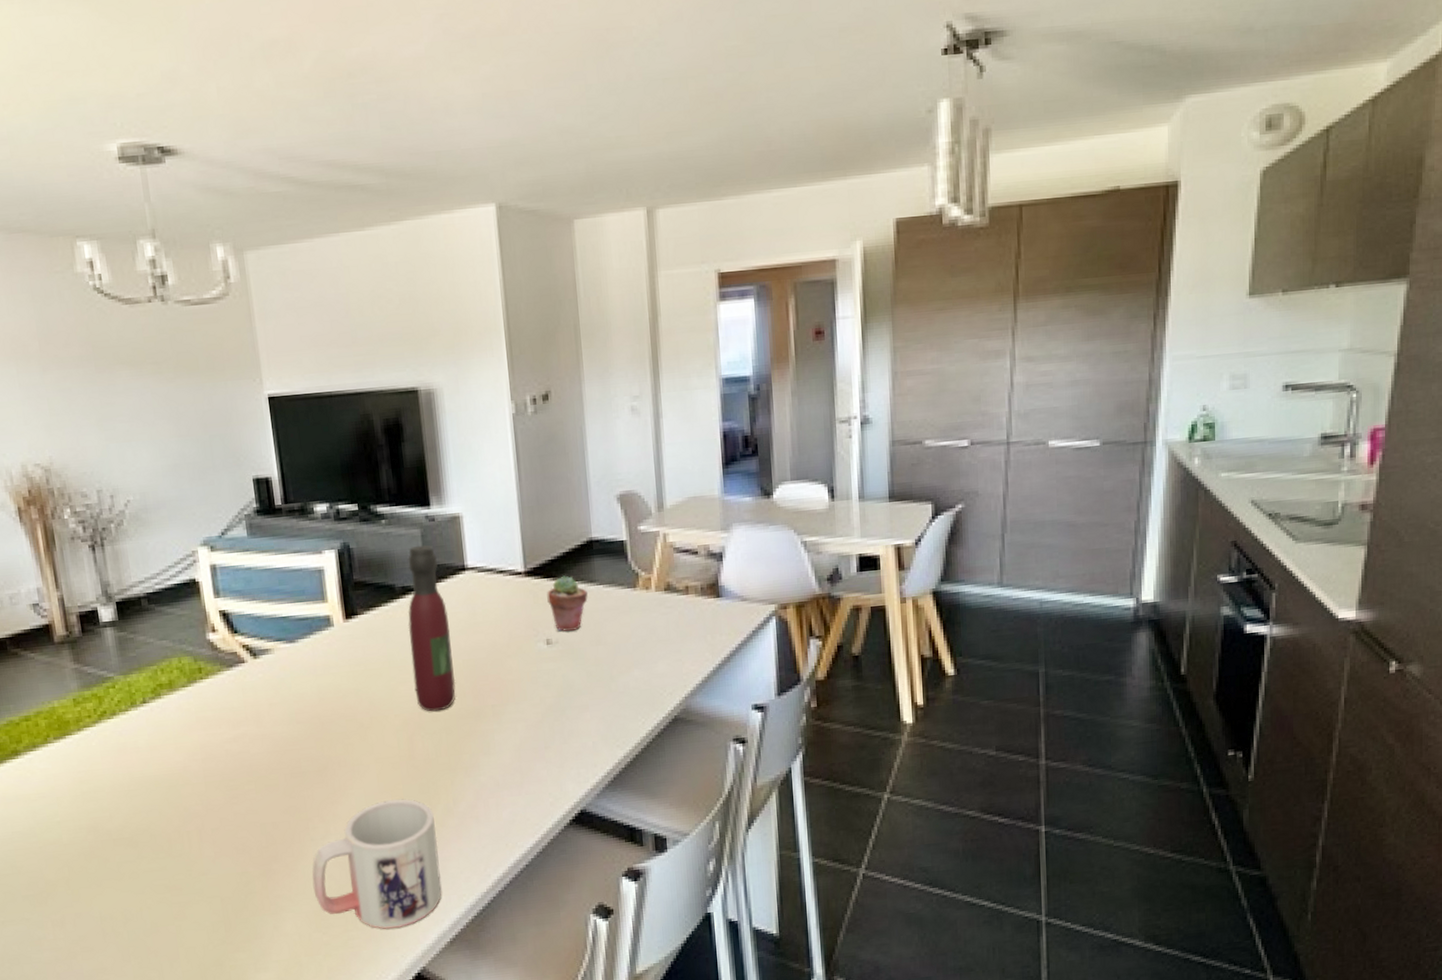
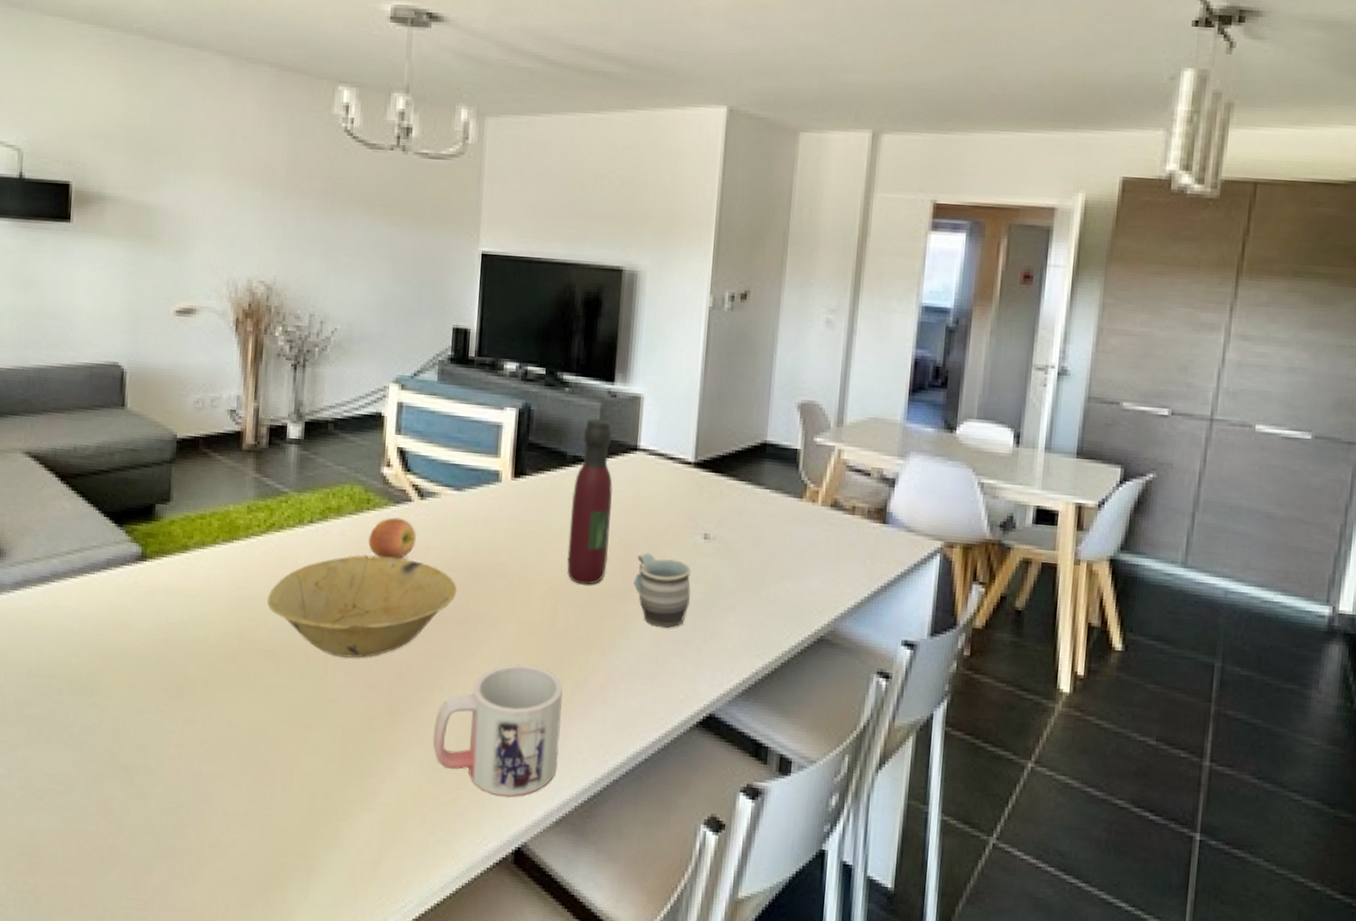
bowl: none [114,720,310,830] -> present [267,555,457,658]
apple: none [207,681,258,725] -> present [368,517,416,559]
mug: none [483,668,543,739] -> present [633,553,691,629]
potted succulent: present [547,575,588,632] -> none [712,473,753,530]

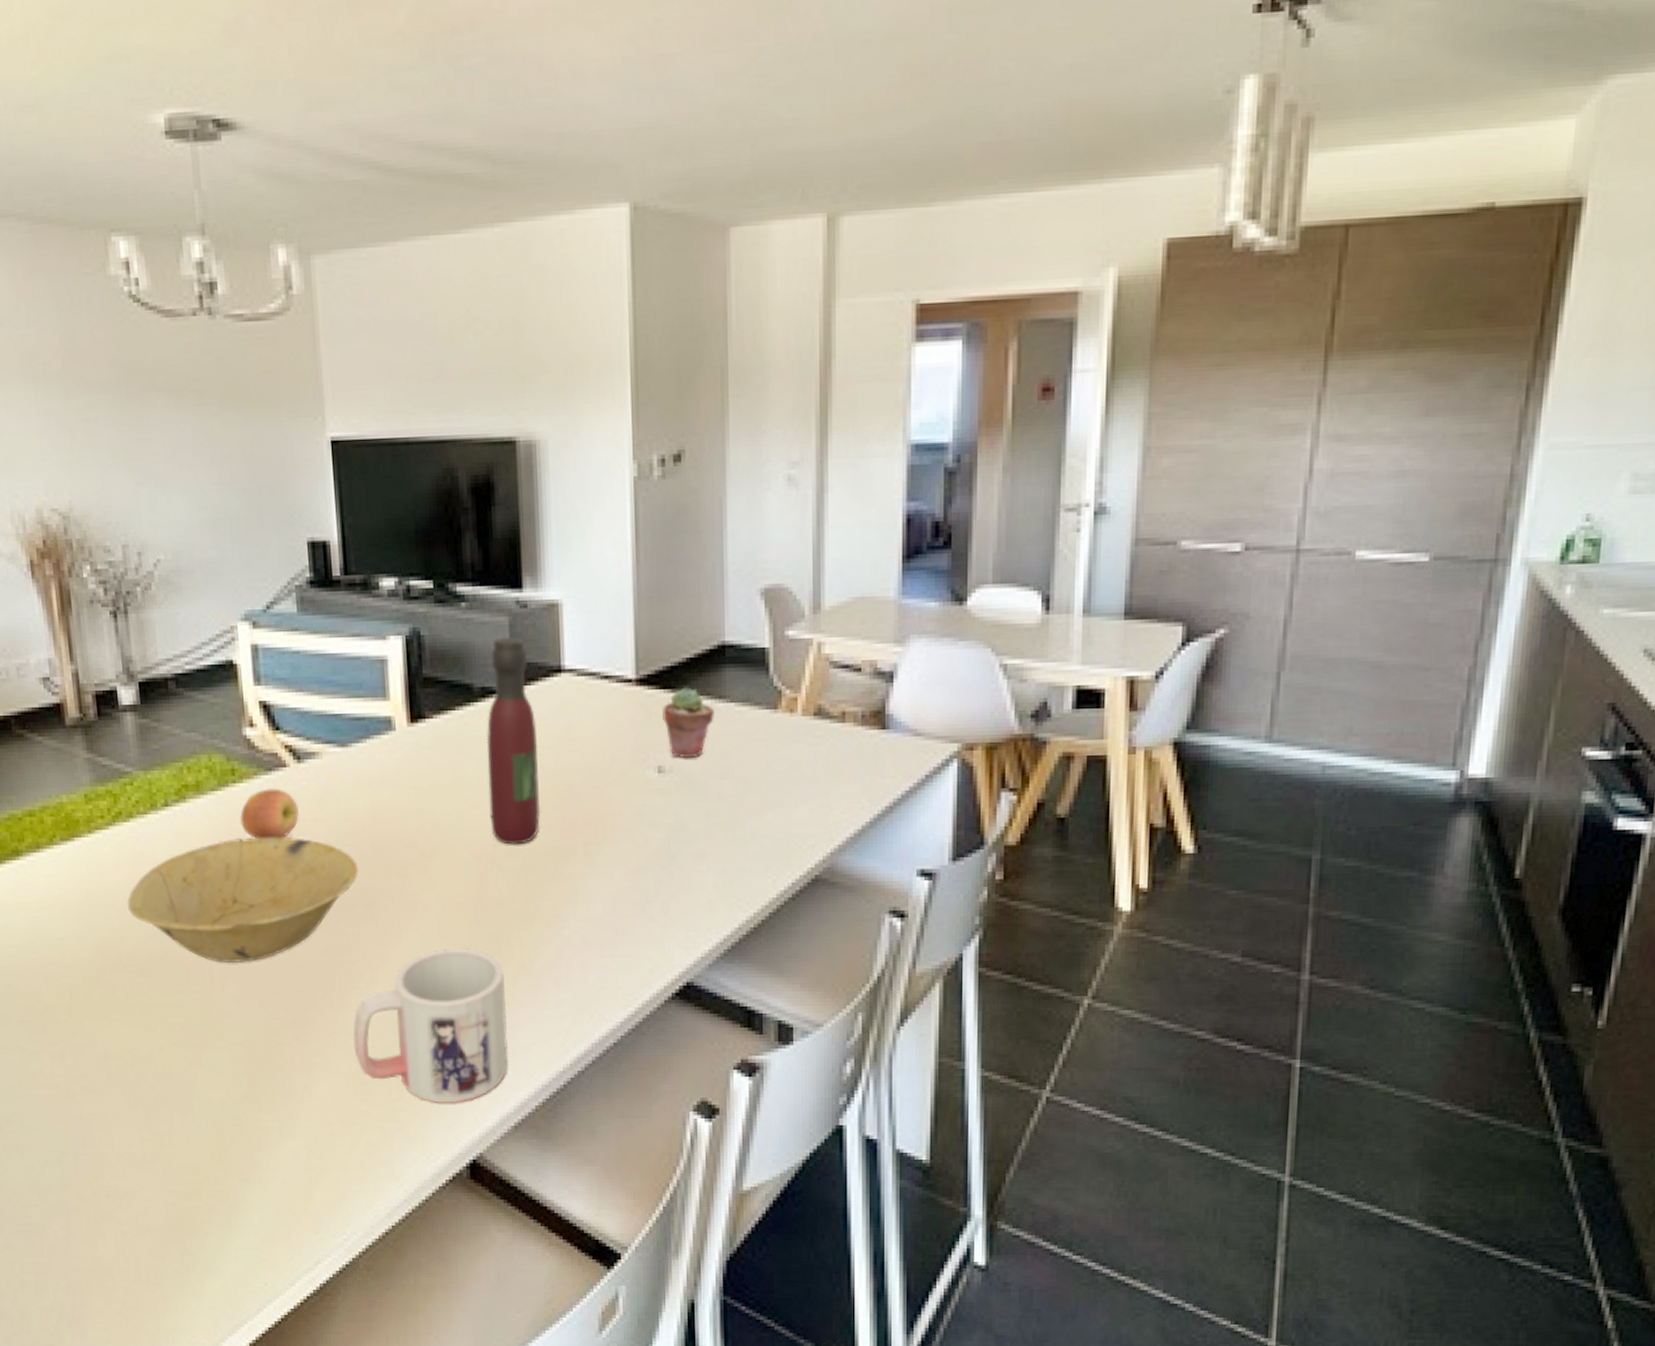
mug: present [633,553,691,629] -> none [575,797,648,887]
potted succulent: none [712,473,753,530] -> present [662,687,714,758]

